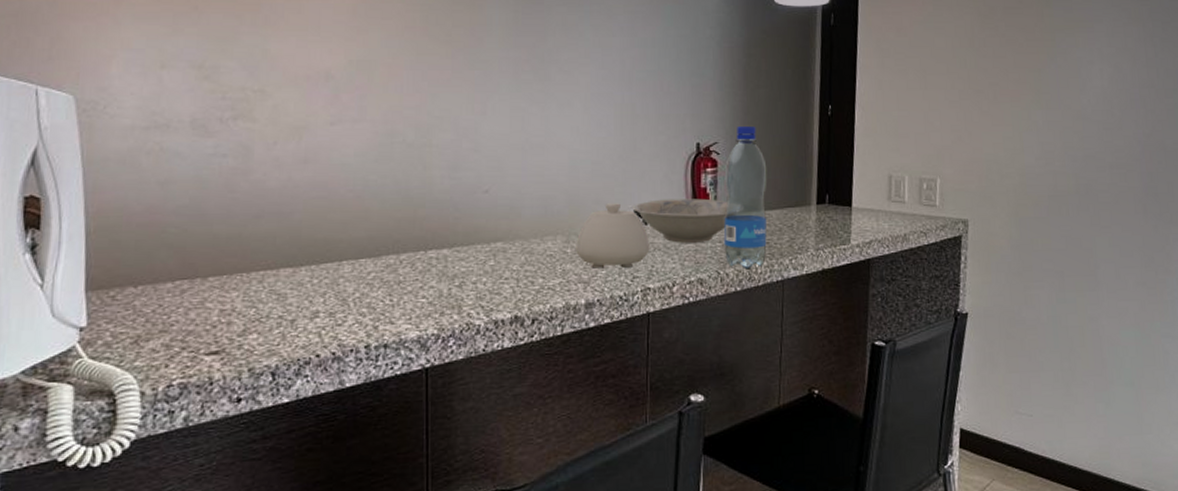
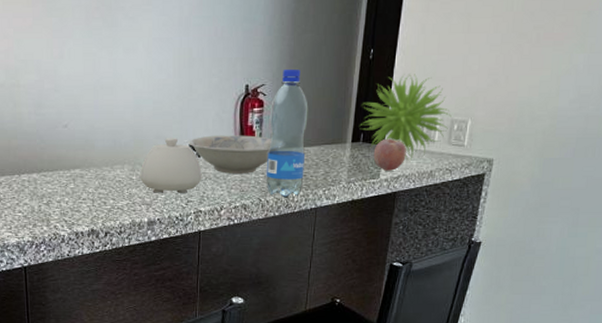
plant: none [824,131,919,222] -> present [359,74,452,159]
fruit: none [841,199,877,235] -> present [373,138,406,171]

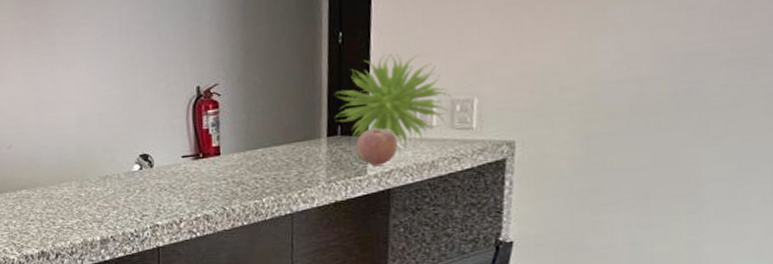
sugar bowl: present [140,138,202,193] -> none [88,149,156,209]
bowl: present [187,135,271,175] -> none [137,139,232,183]
bottle: present [266,70,308,198] -> none [226,64,274,205]

